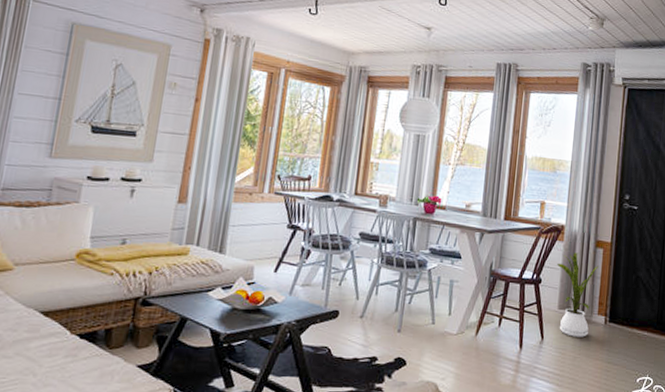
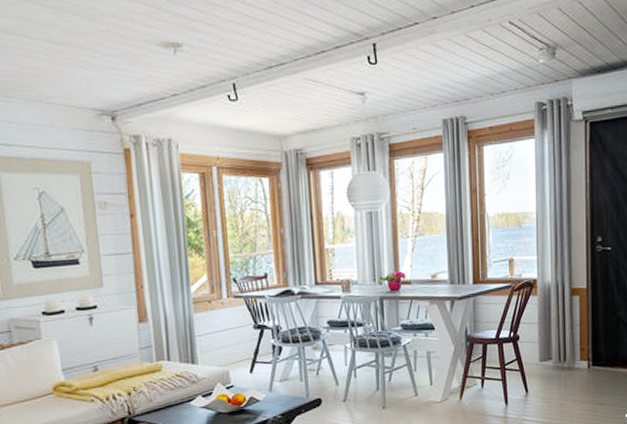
house plant: present [556,252,599,337] -> none [532,304,577,386]

